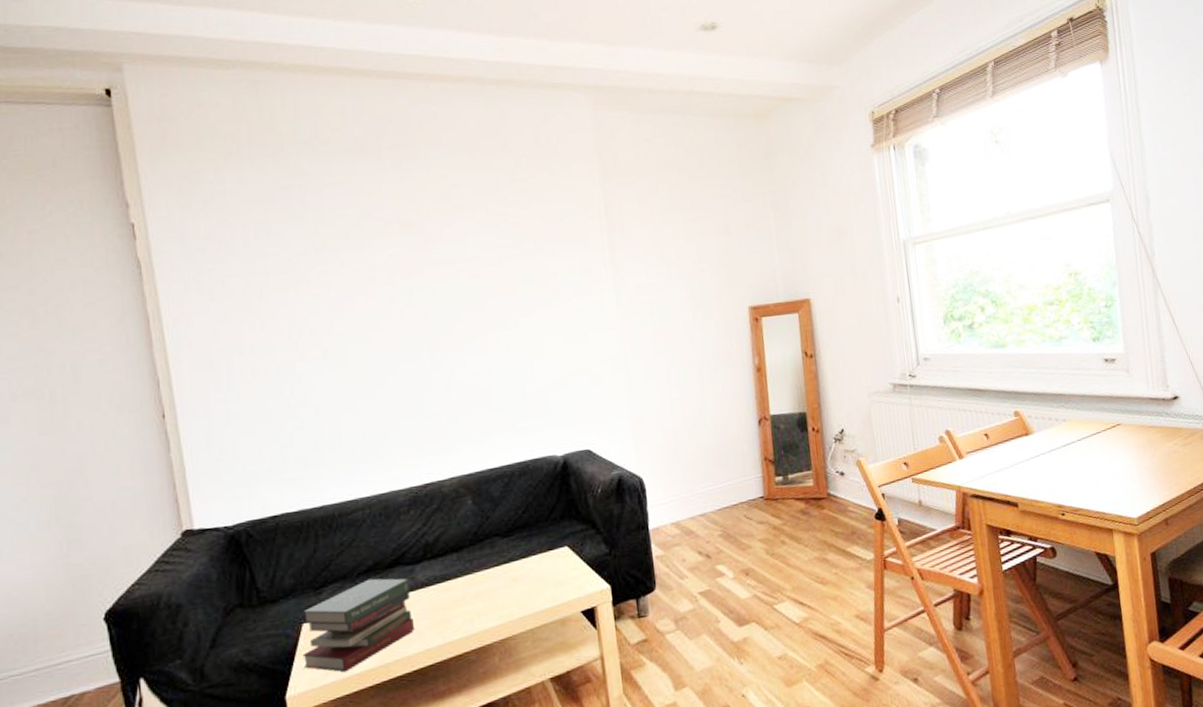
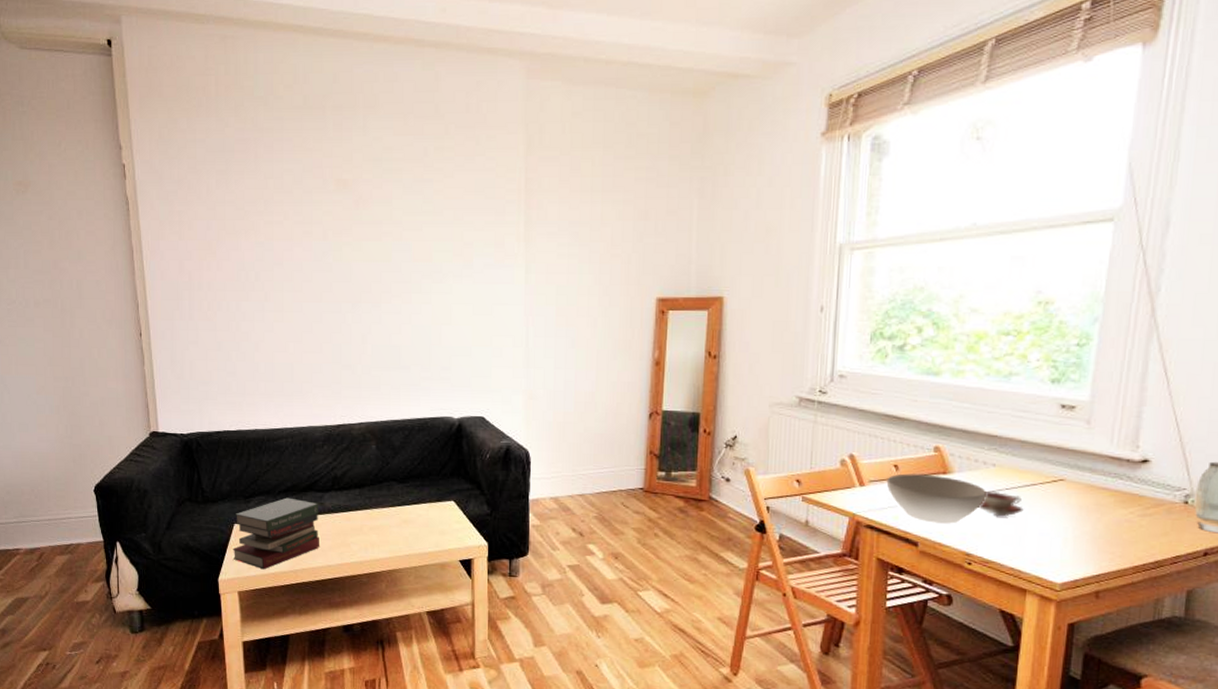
bowl: none [981,437,1064,483] -> present [886,473,986,524]
teacup: none [1059,443,1096,467] -> present [978,491,1024,517]

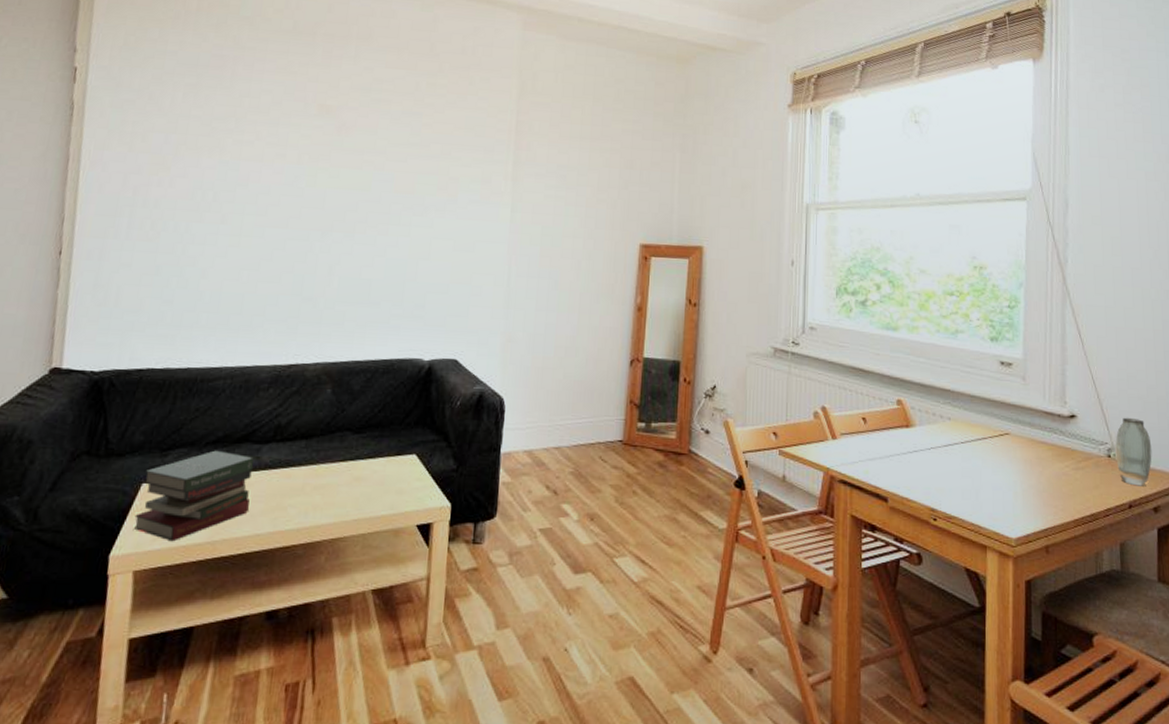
bowl: present [886,473,986,524] -> none [856,426,945,479]
teacup: present [978,491,1024,517] -> none [938,444,978,471]

